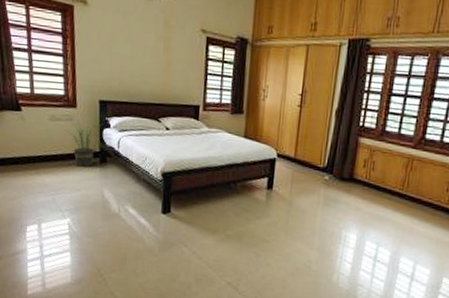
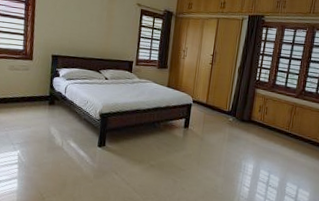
potted plant: present [67,120,98,167] -> none [23,70,49,108]

